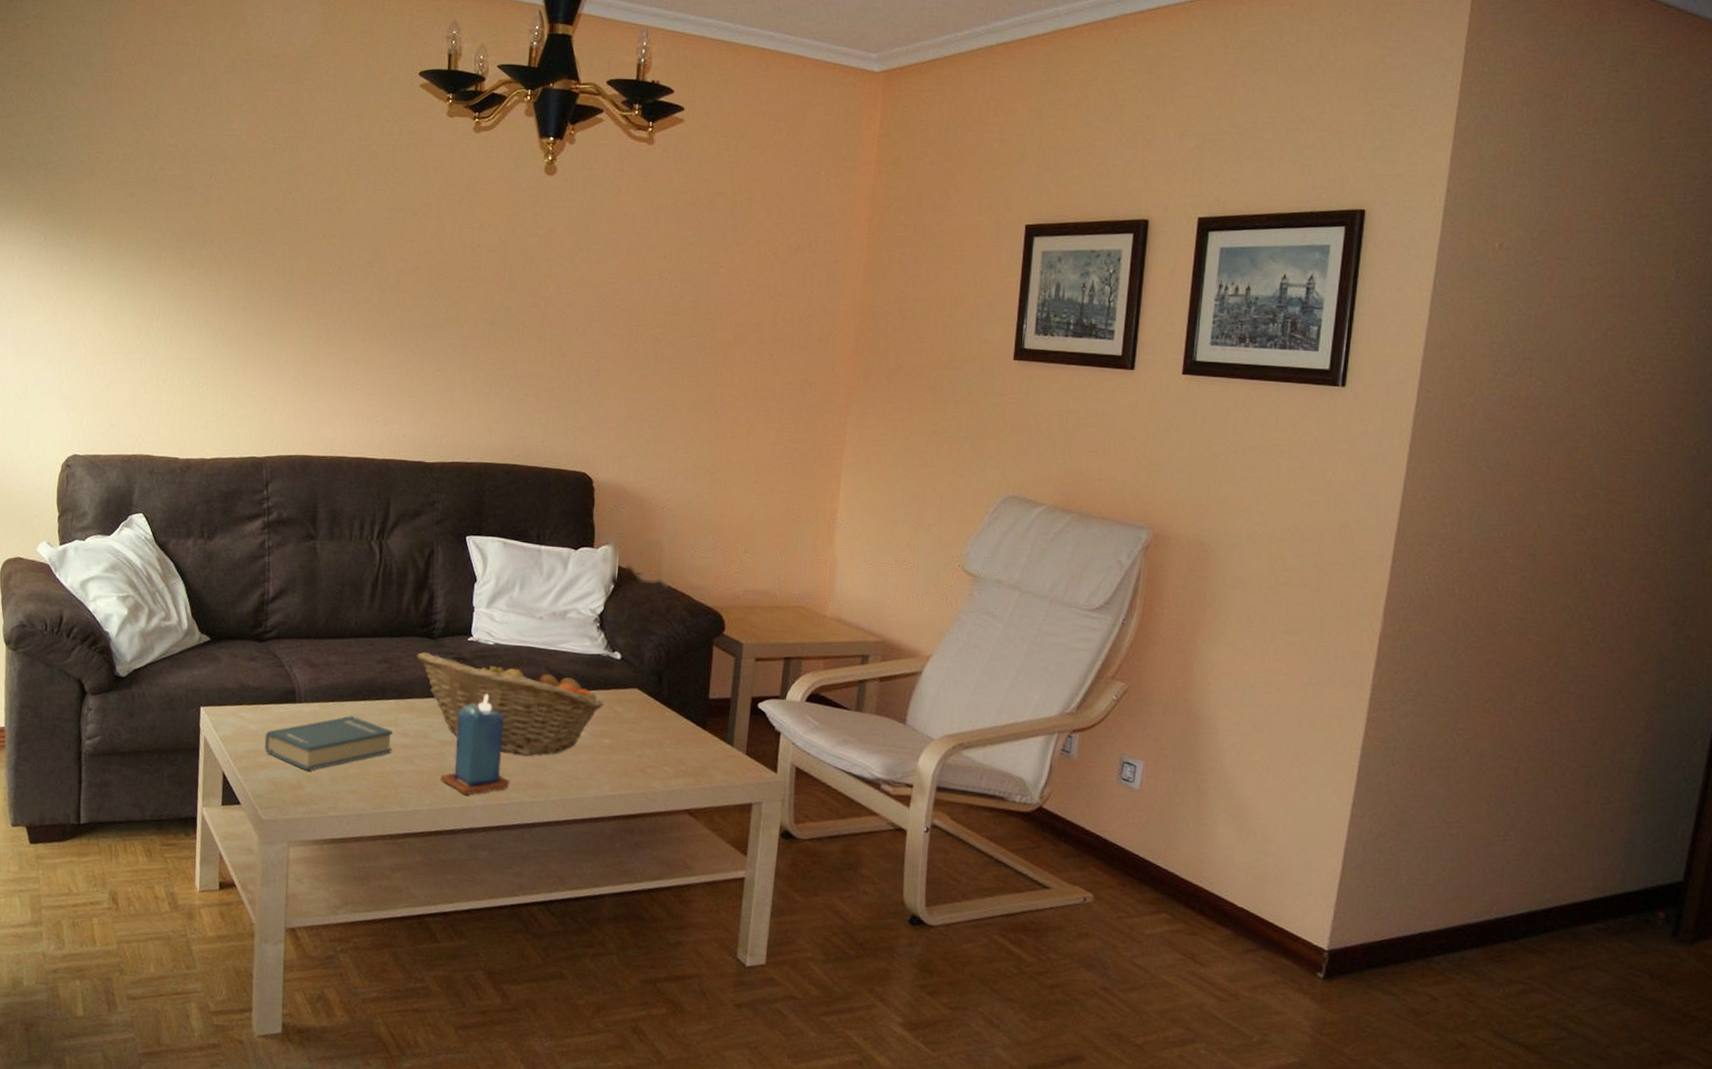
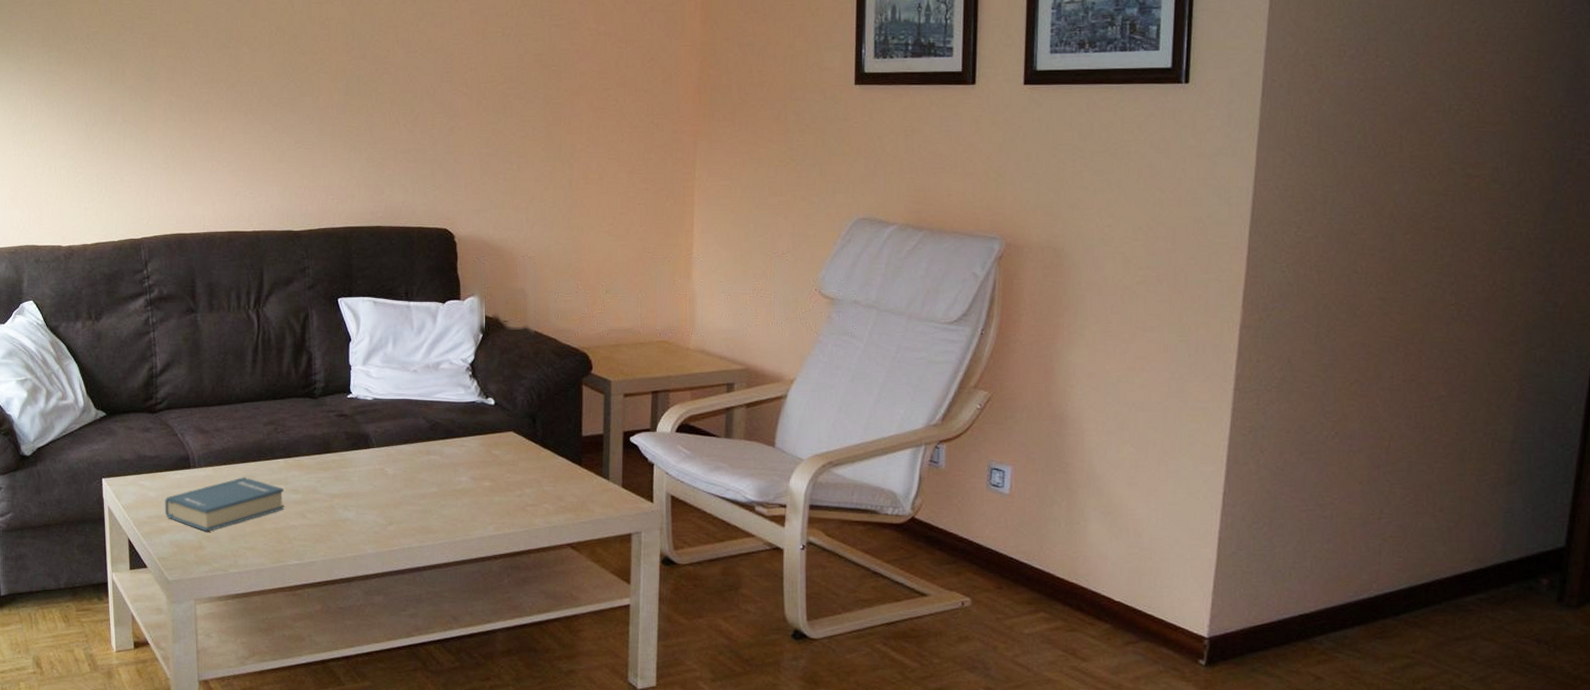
fruit basket: present [416,651,605,756] -> none [300,411,483,503]
candle: present [441,694,509,795] -> none [333,447,397,544]

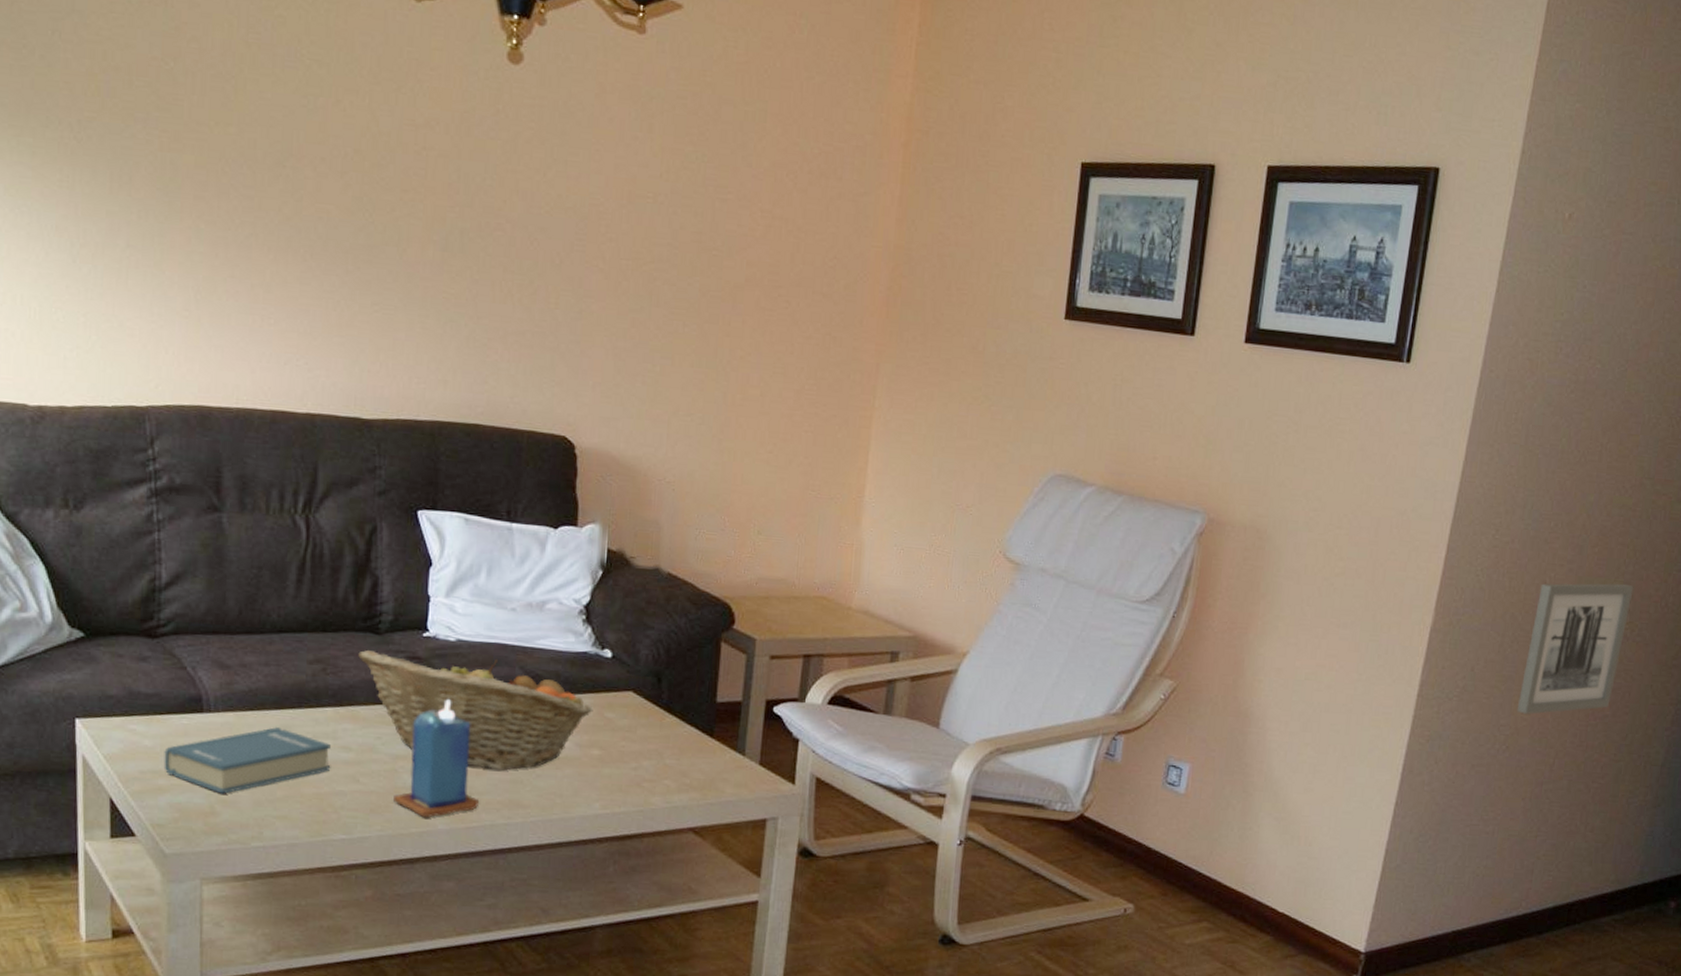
fruit basket: none [300,411,483,503] -> present [358,649,593,771]
candle: none [333,447,397,544] -> present [393,699,478,818]
wall art: none [1342,266,1456,400] -> present [1516,583,1634,714]

